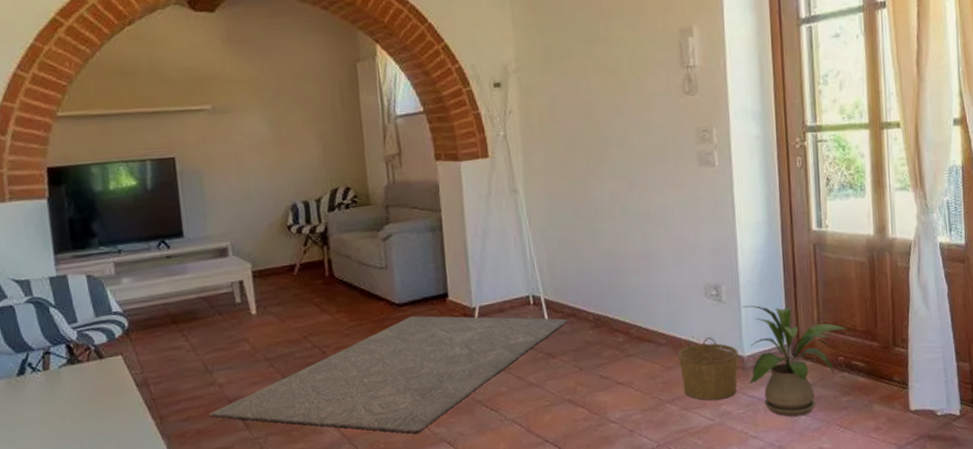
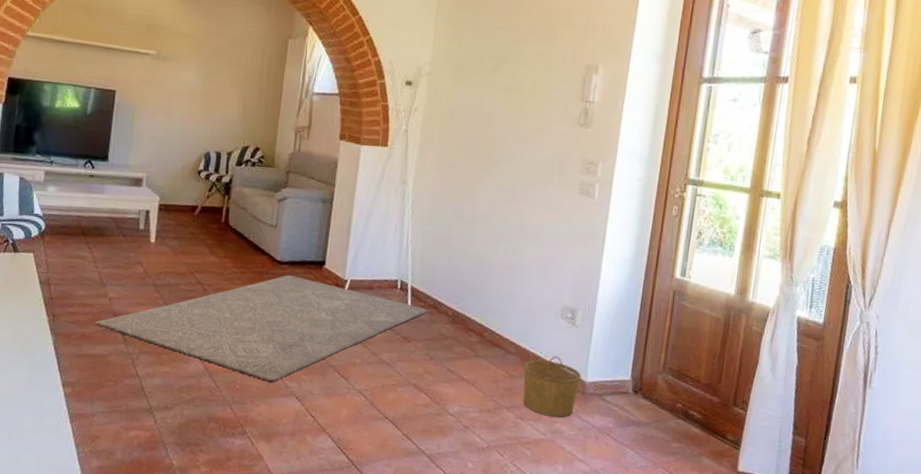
house plant: present [742,305,848,417] -> none [586,334,692,451]

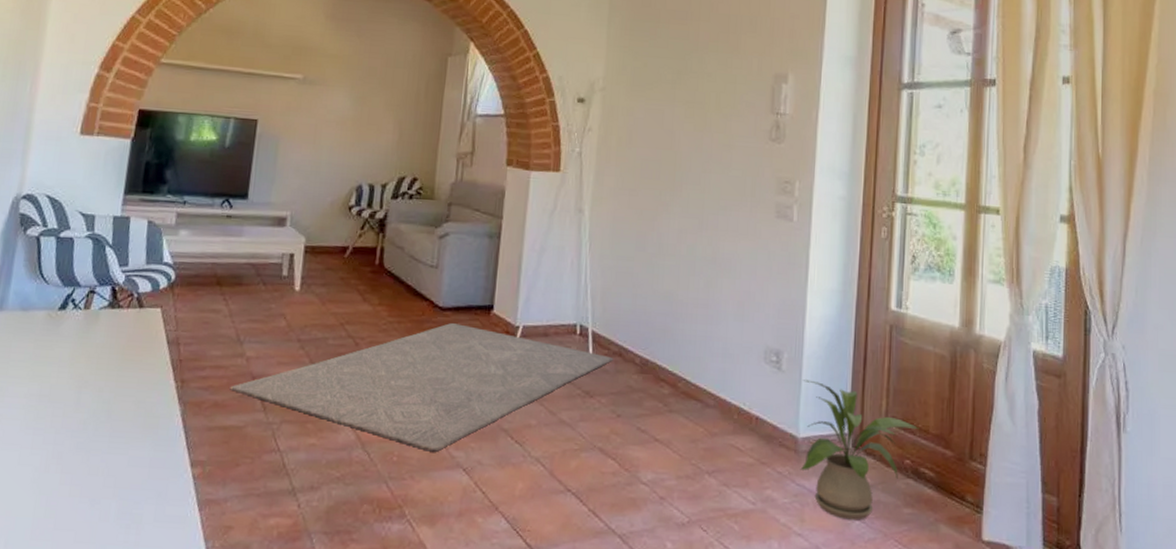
basket: present [523,356,582,418] -> none [725,408,793,483]
house plant: none [586,334,692,451] -> present [800,380,919,520]

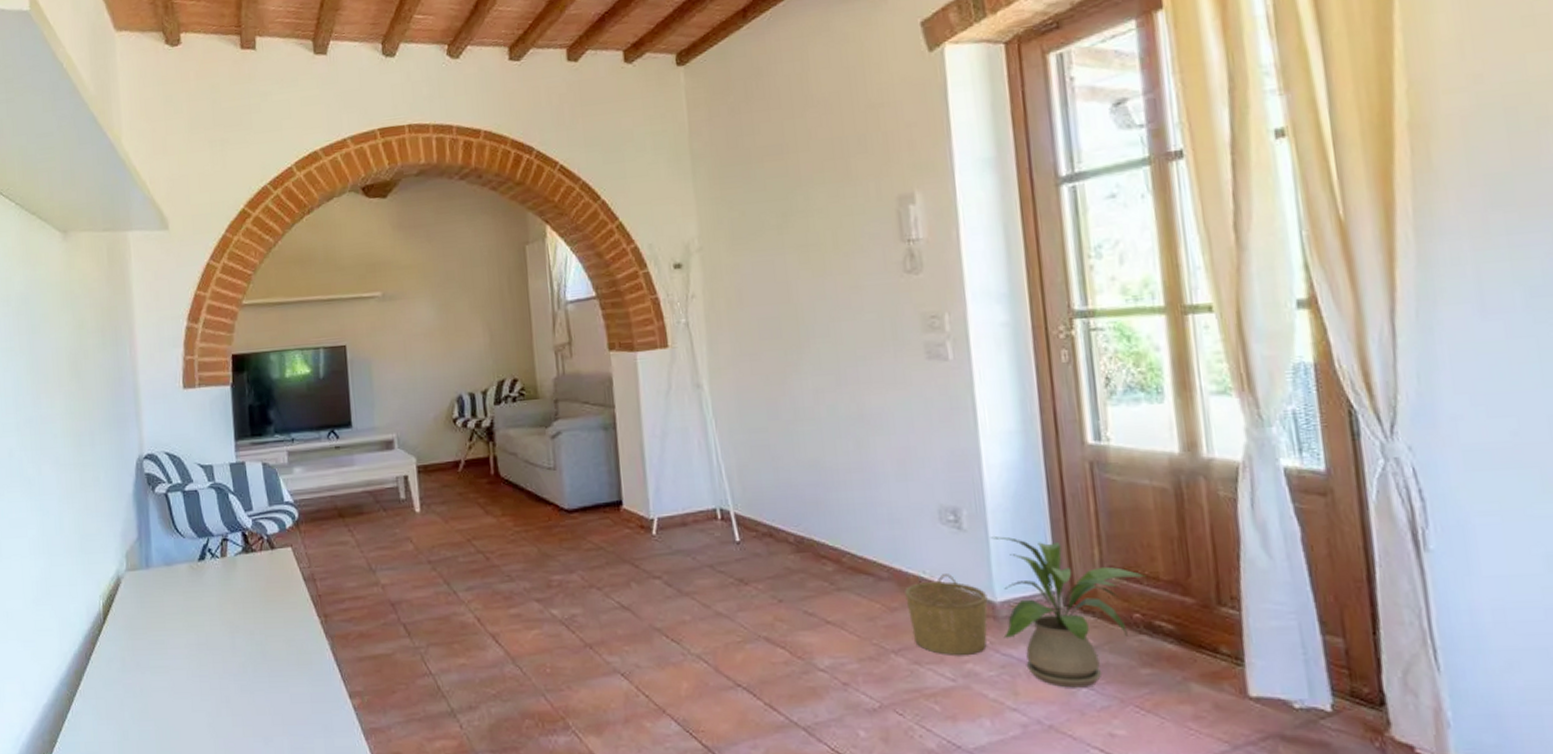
rug: present [230,323,614,452] -> none [371,524,764,660]
basket: none [725,408,793,483] -> present [904,574,988,656]

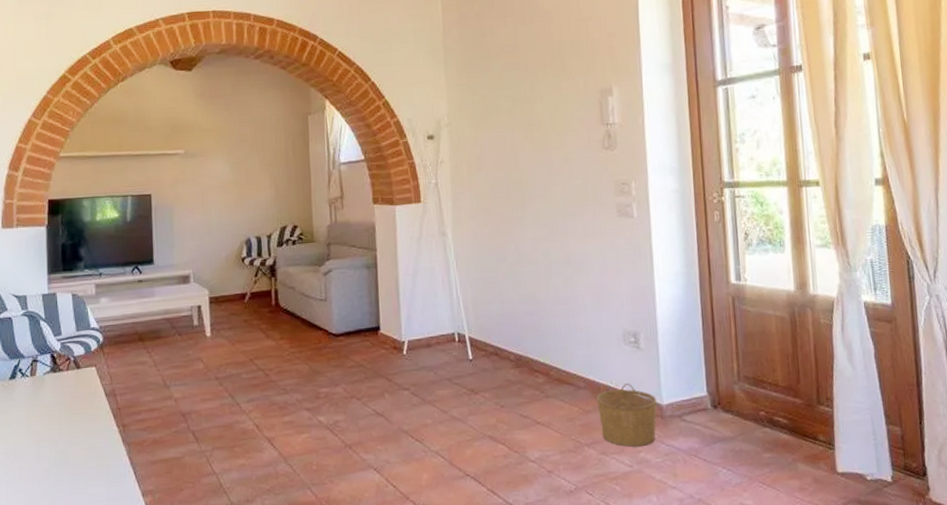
house plant: present [990,536,1146,688] -> none [660,354,769,470]

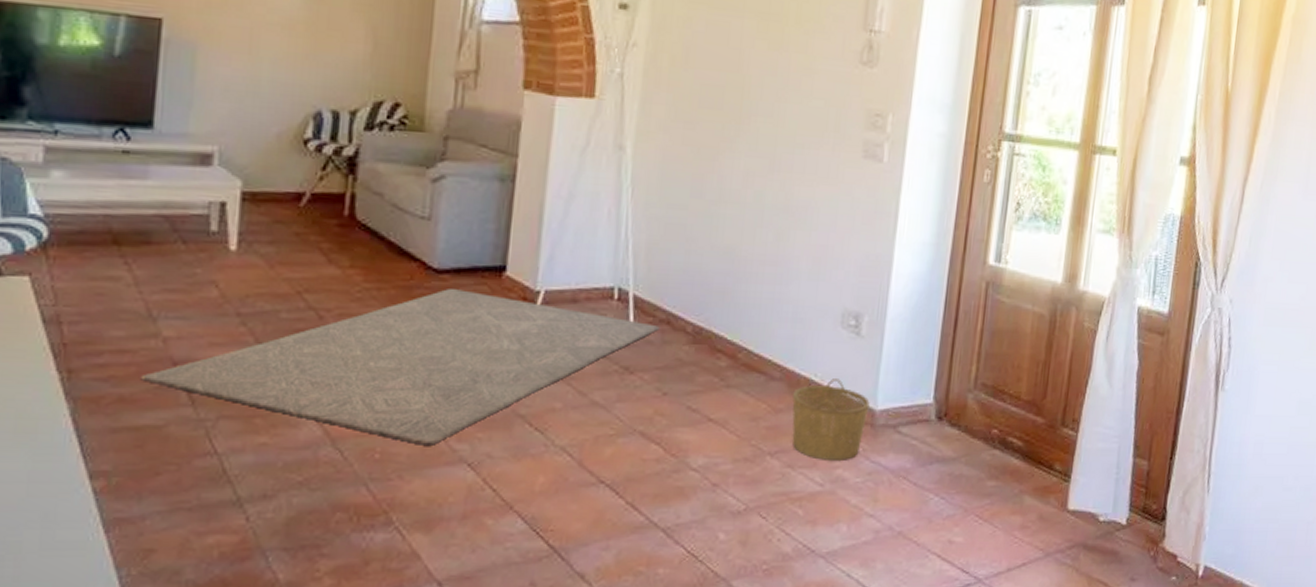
rug: none [164,346,491,458] -> present [140,289,660,445]

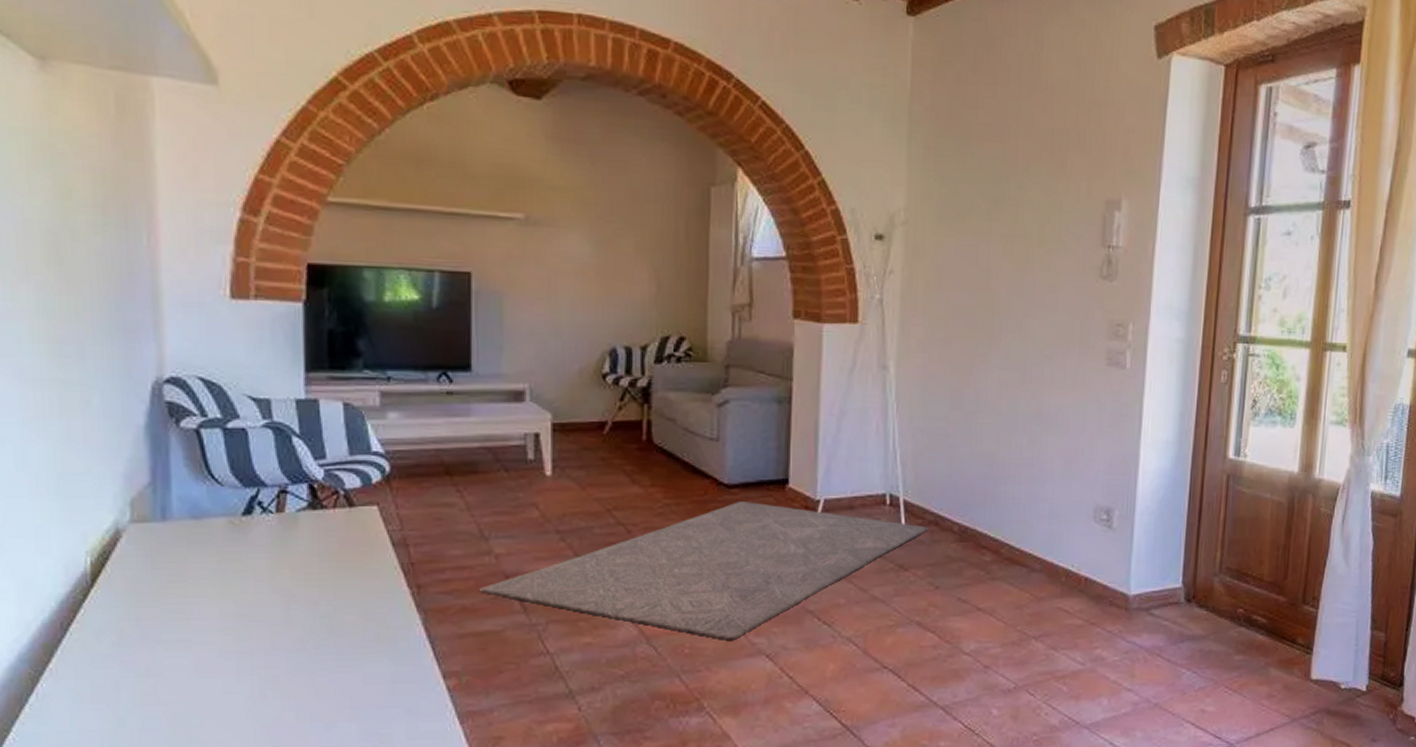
basket: present [792,378,870,462] -> none [1052,568,1124,643]

